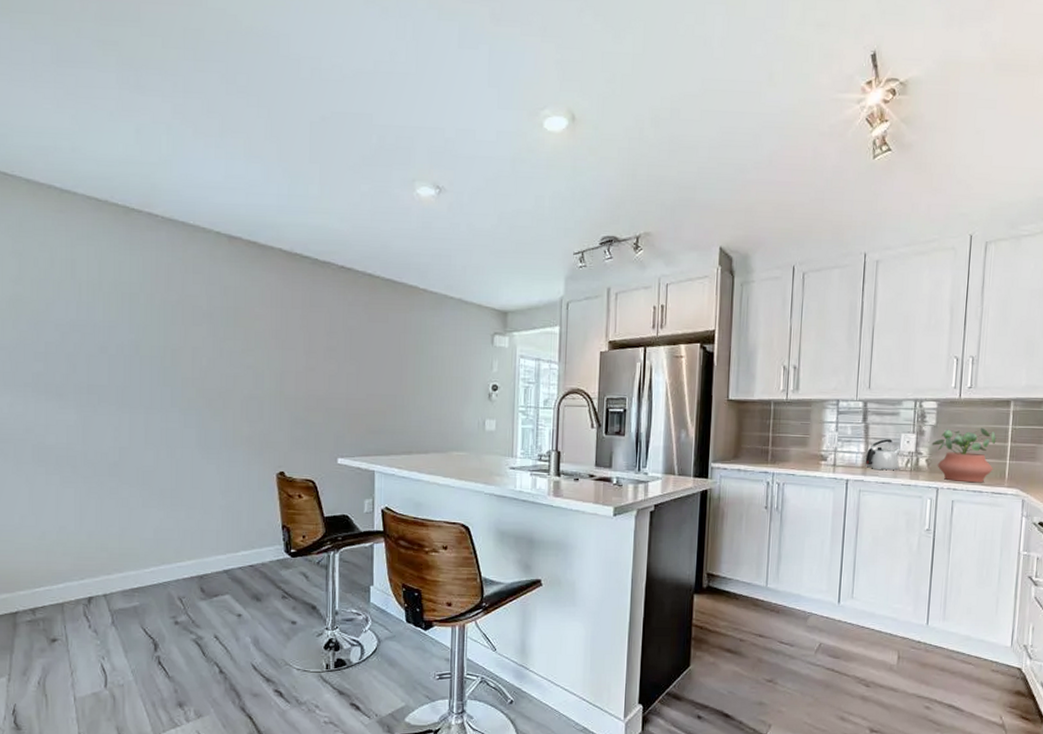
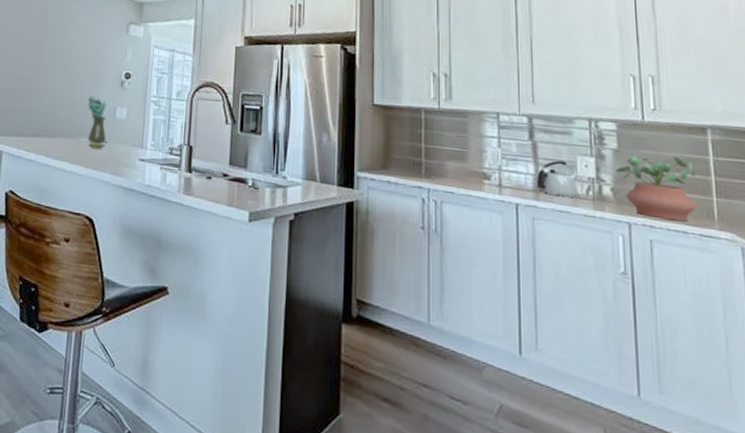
vase: none [455,409,477,462] -> present [87,95,107,150]

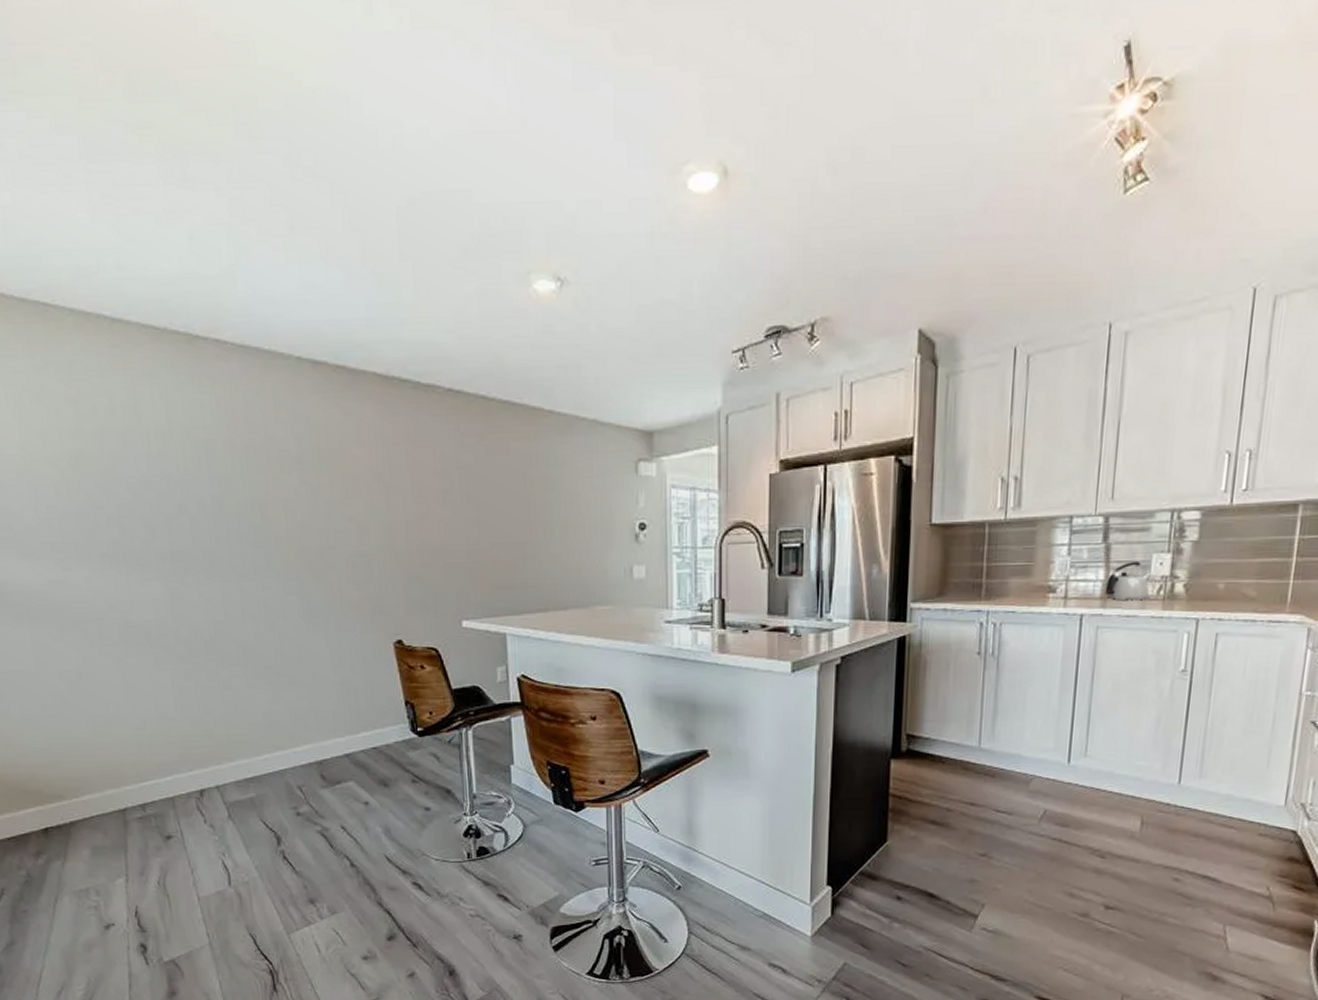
vase: present [87,95,107,150] -> none [597,555,625,618]
potted plant: present [615,154,697,222] -> none [1192,540,1278,611]

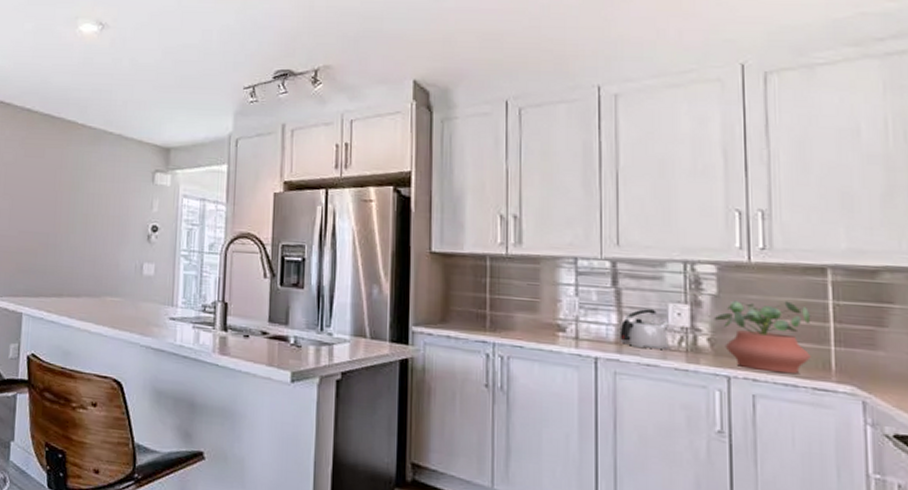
potted plant: none [1192,540,1278,611] -> present [714,300,811,375]

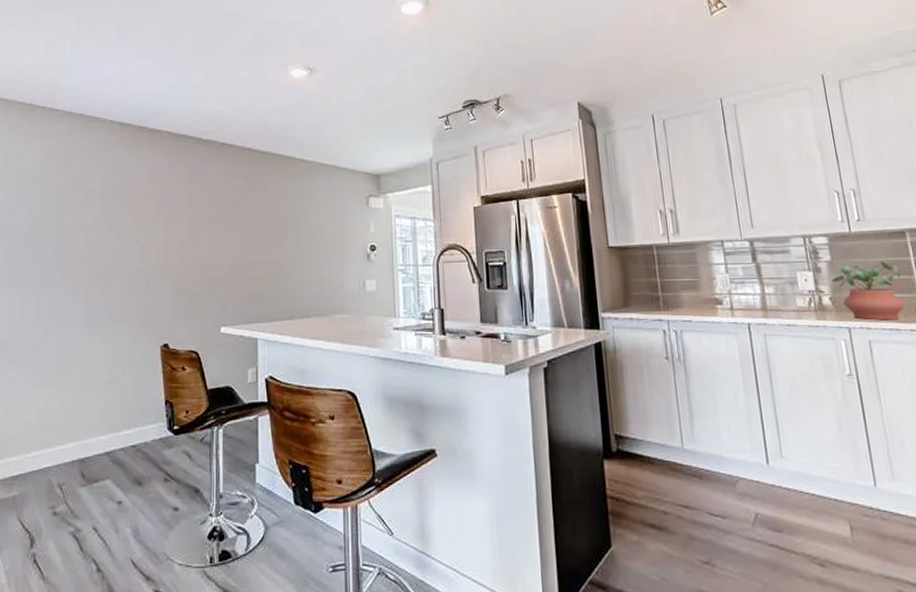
kettle: present [619,309,671,350] -> none [764,278,804,312]

